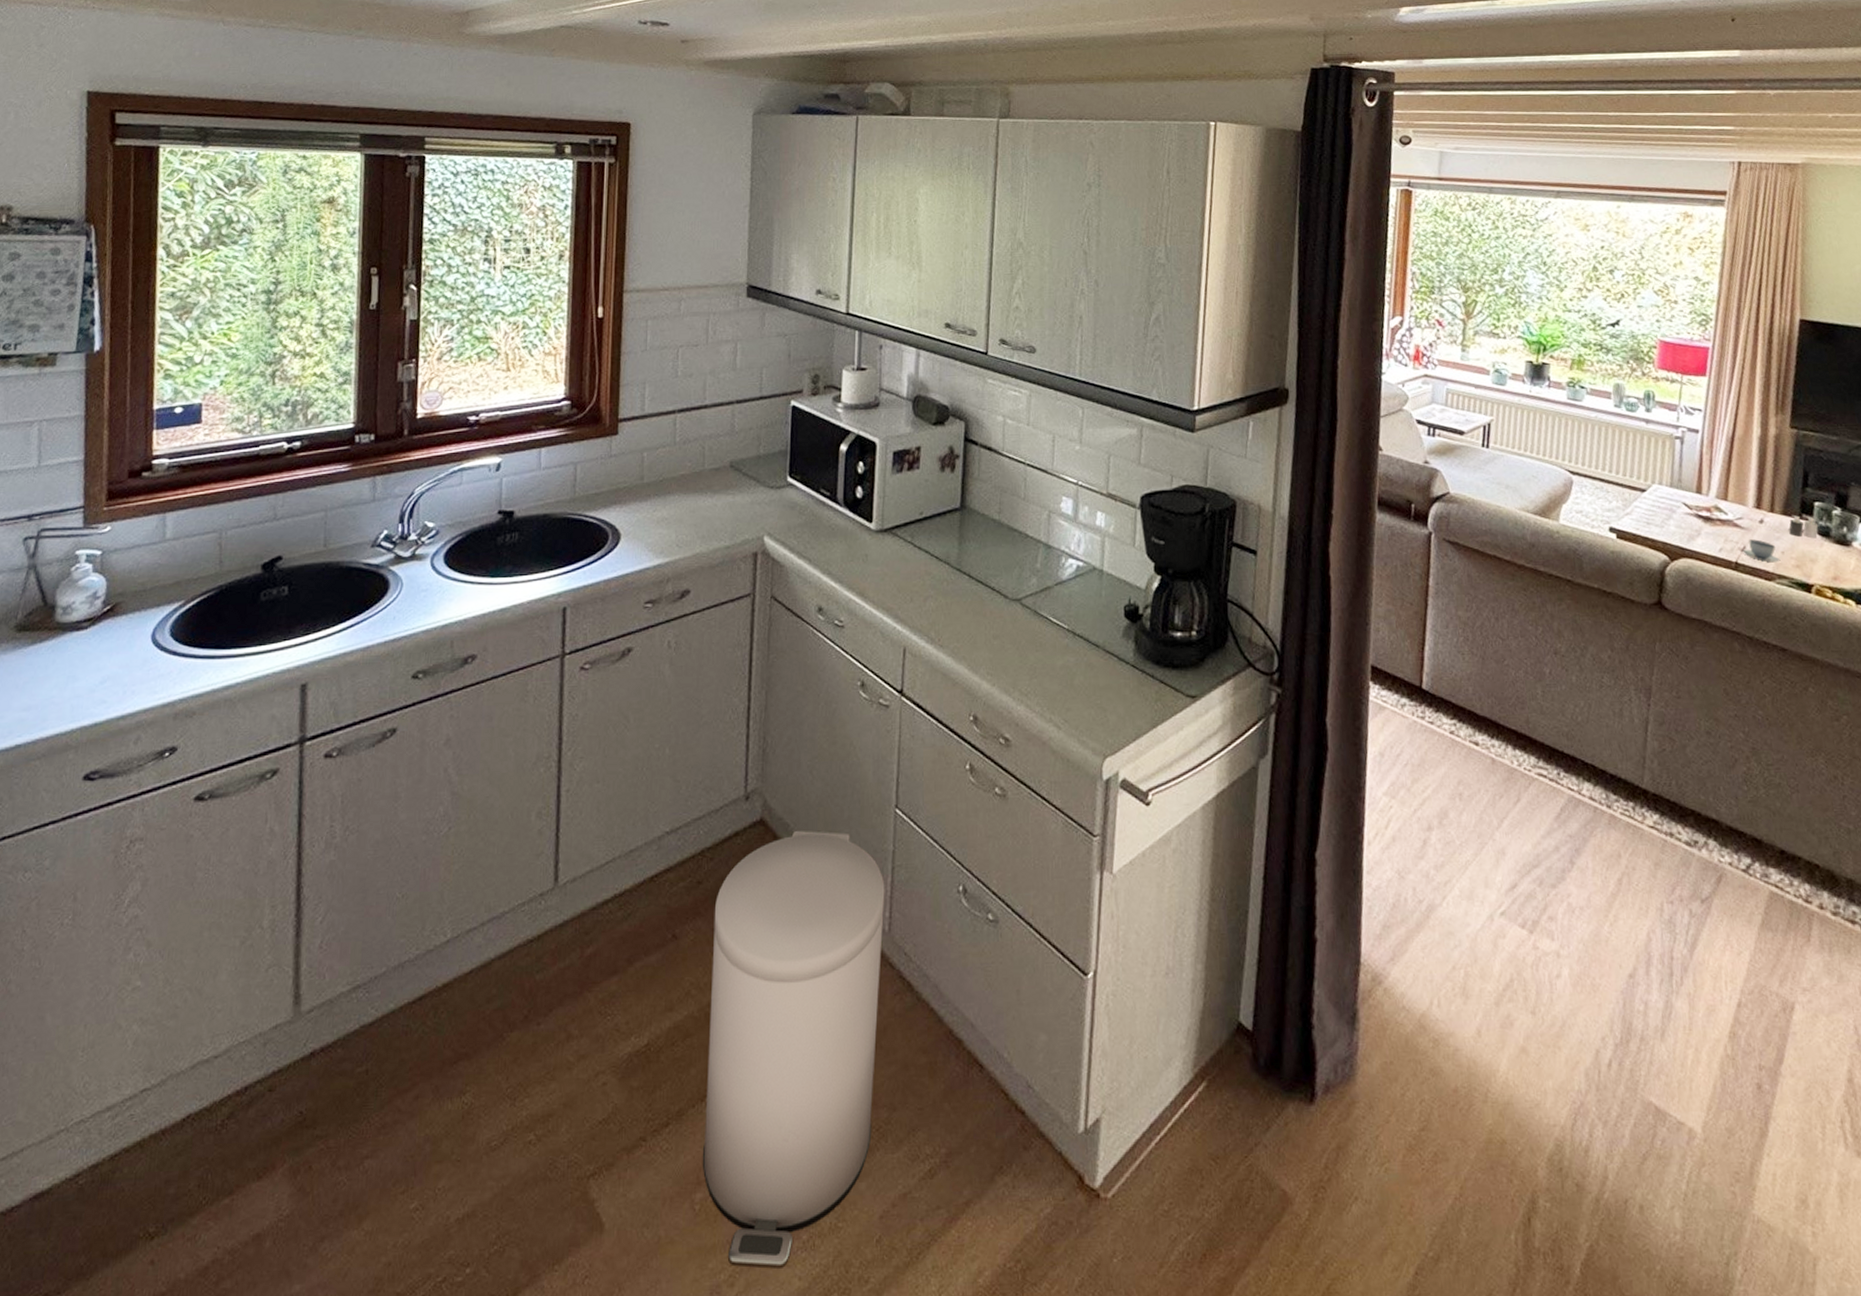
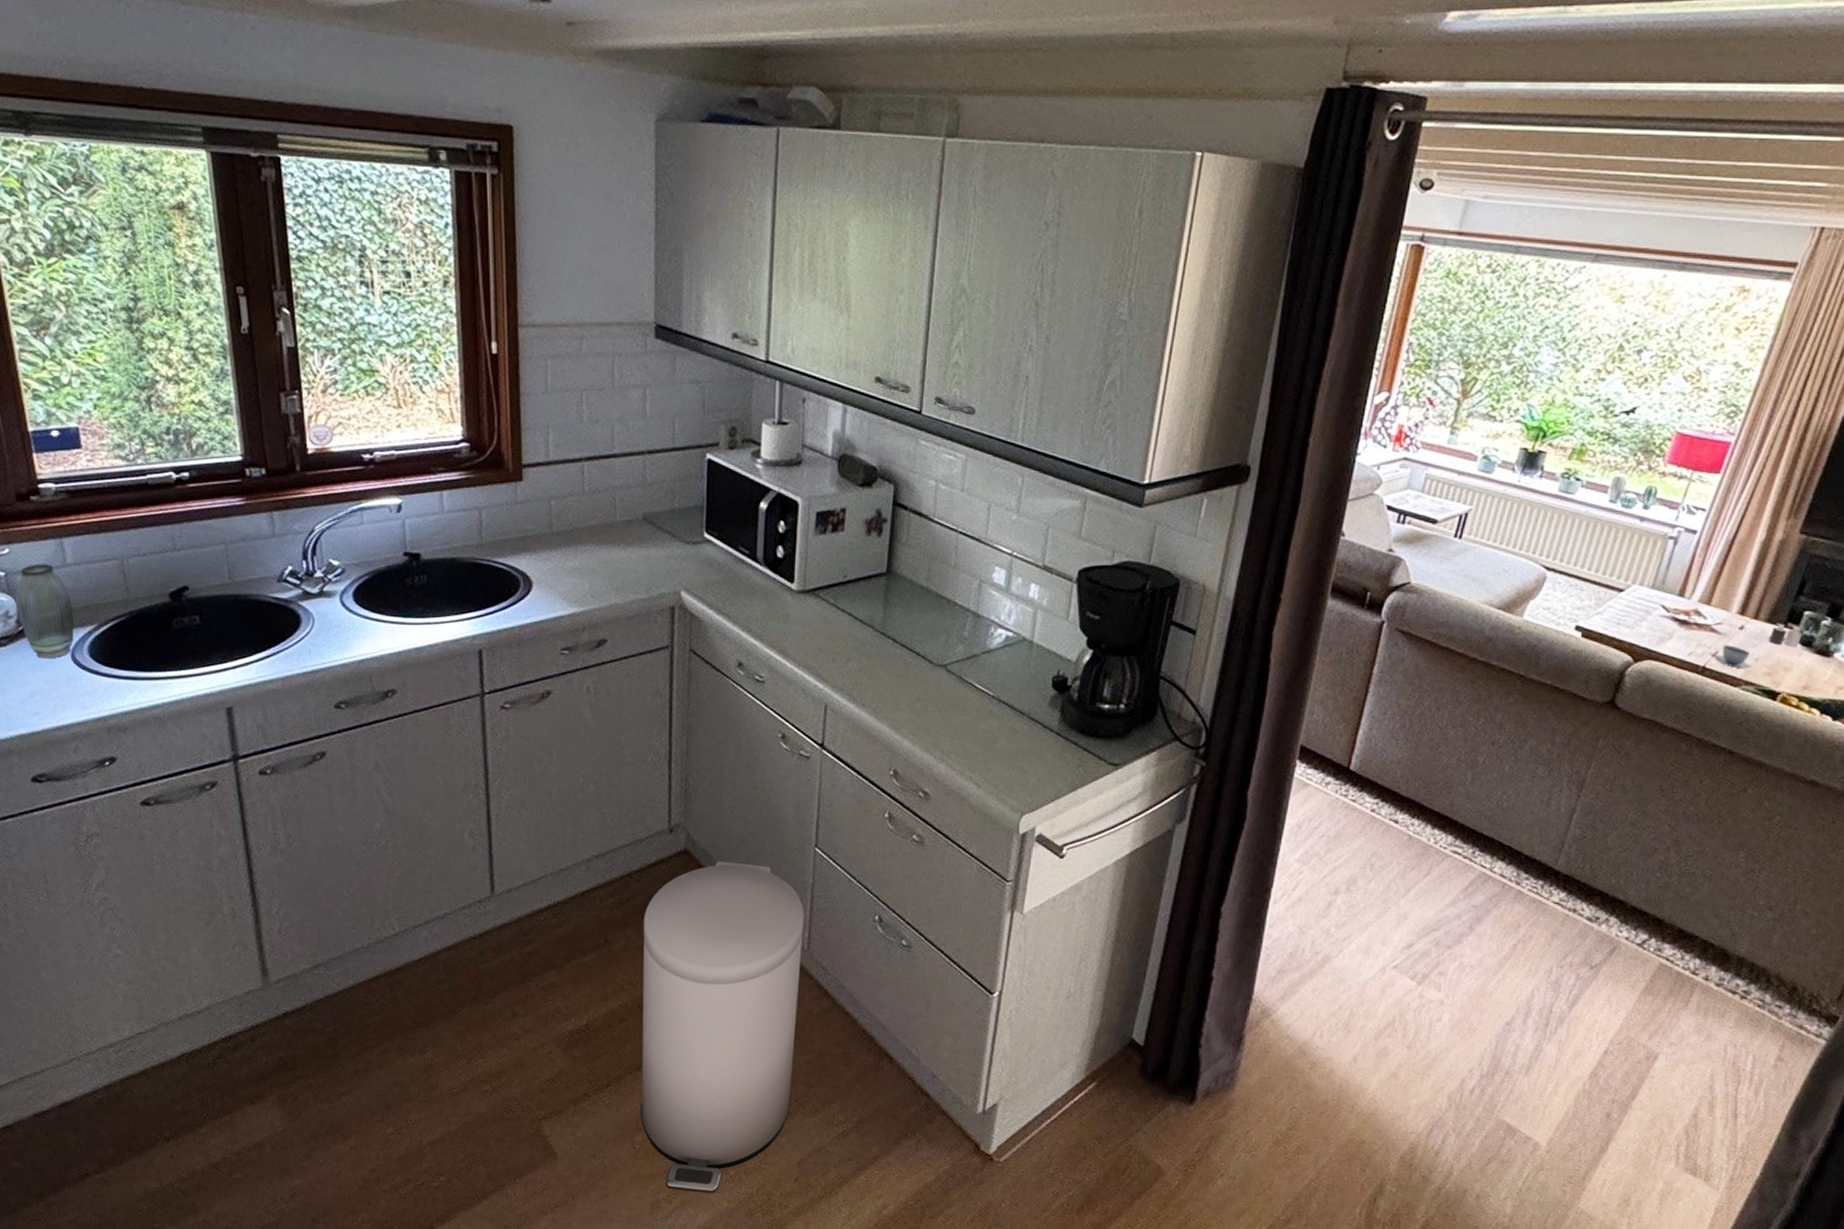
vase: none [105,540,163,641] -> present [16,564,74,659]

